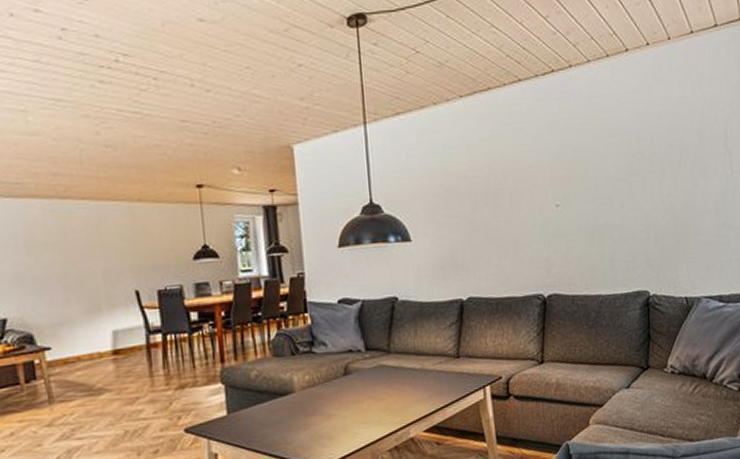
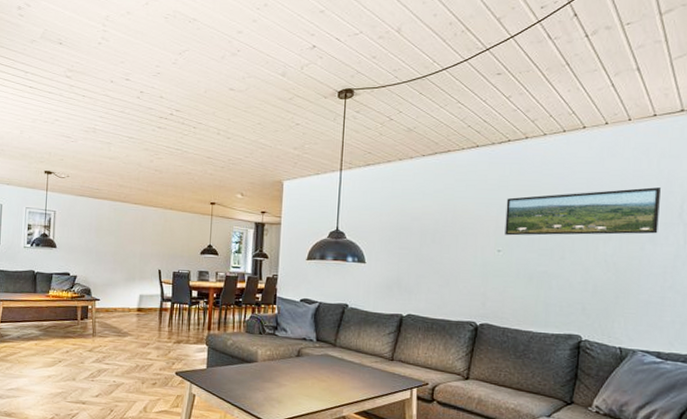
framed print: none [558,114,707,186] -> present [504,187,661,236]

